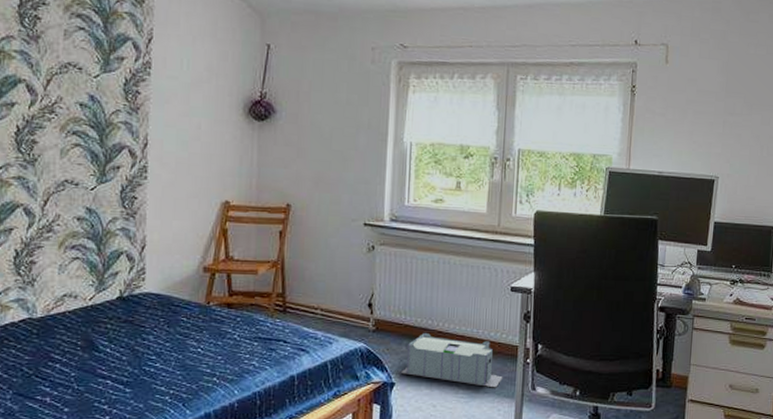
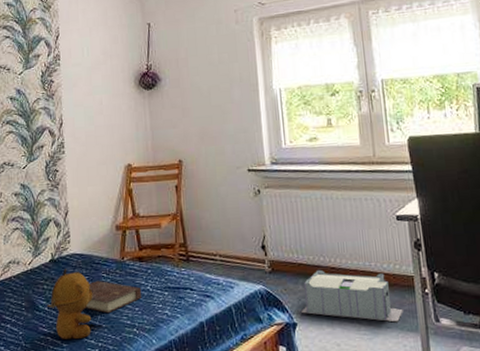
stuffed bear: none [109,308,169,384] -> present [46,269,93,339]
book: none [157,323,226,360] -> present [85,280,141,314]

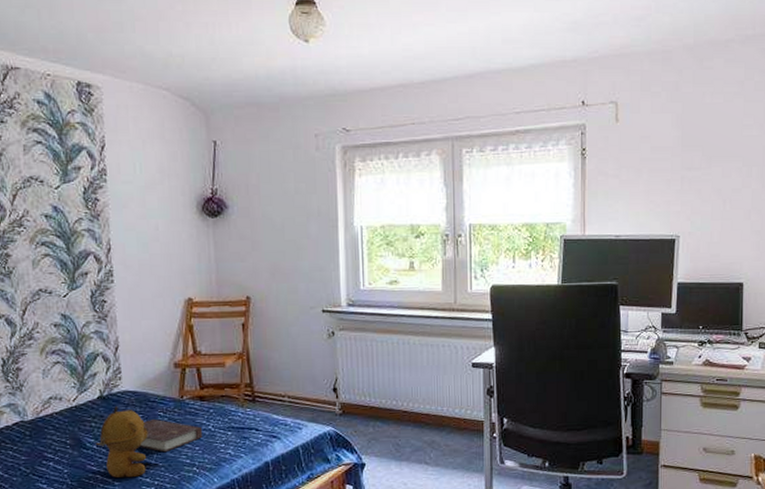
storage bin: present [301,269,403,322] -> none [370,413,471,464]

